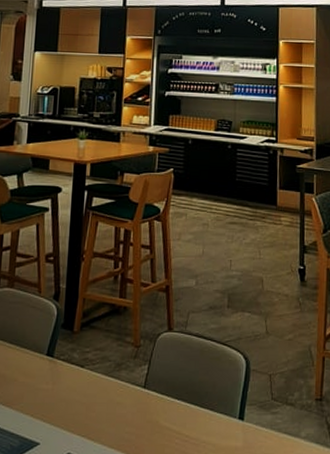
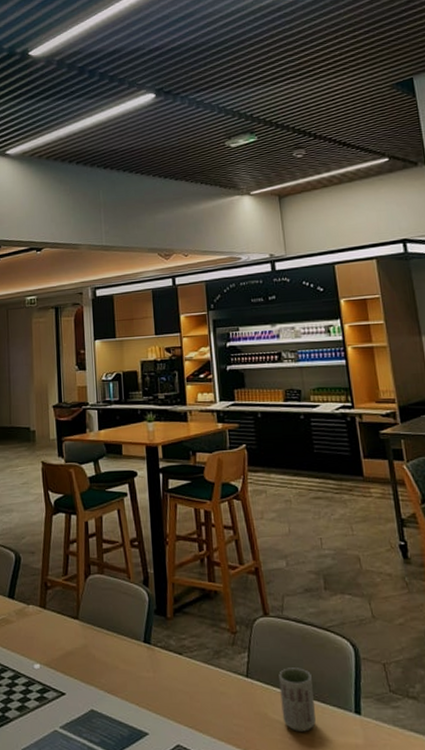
cup: none [172,379,205,437] -> present [279,668,316,732]

